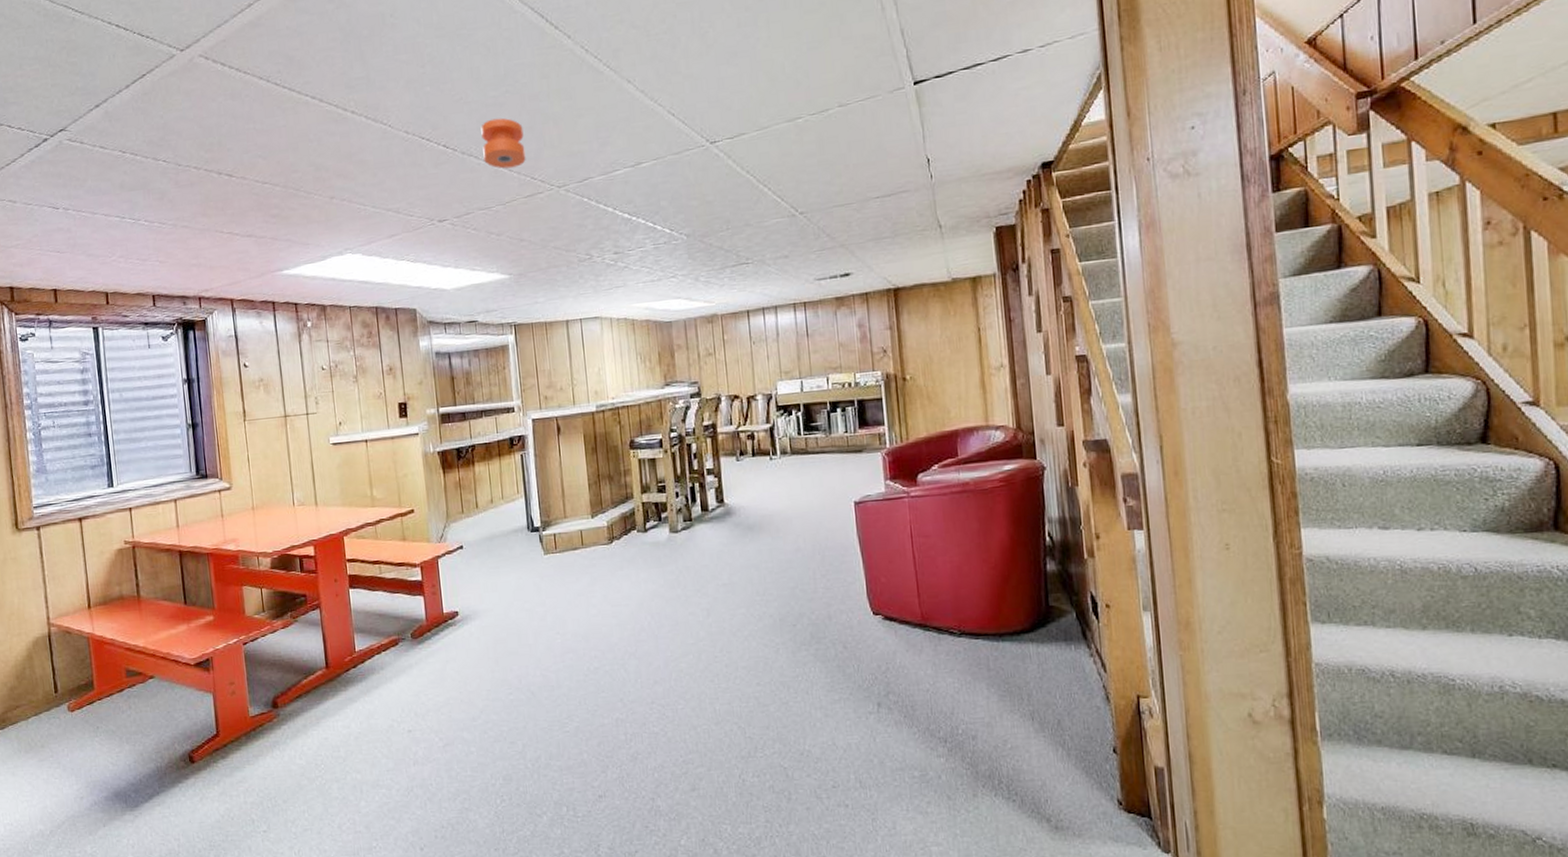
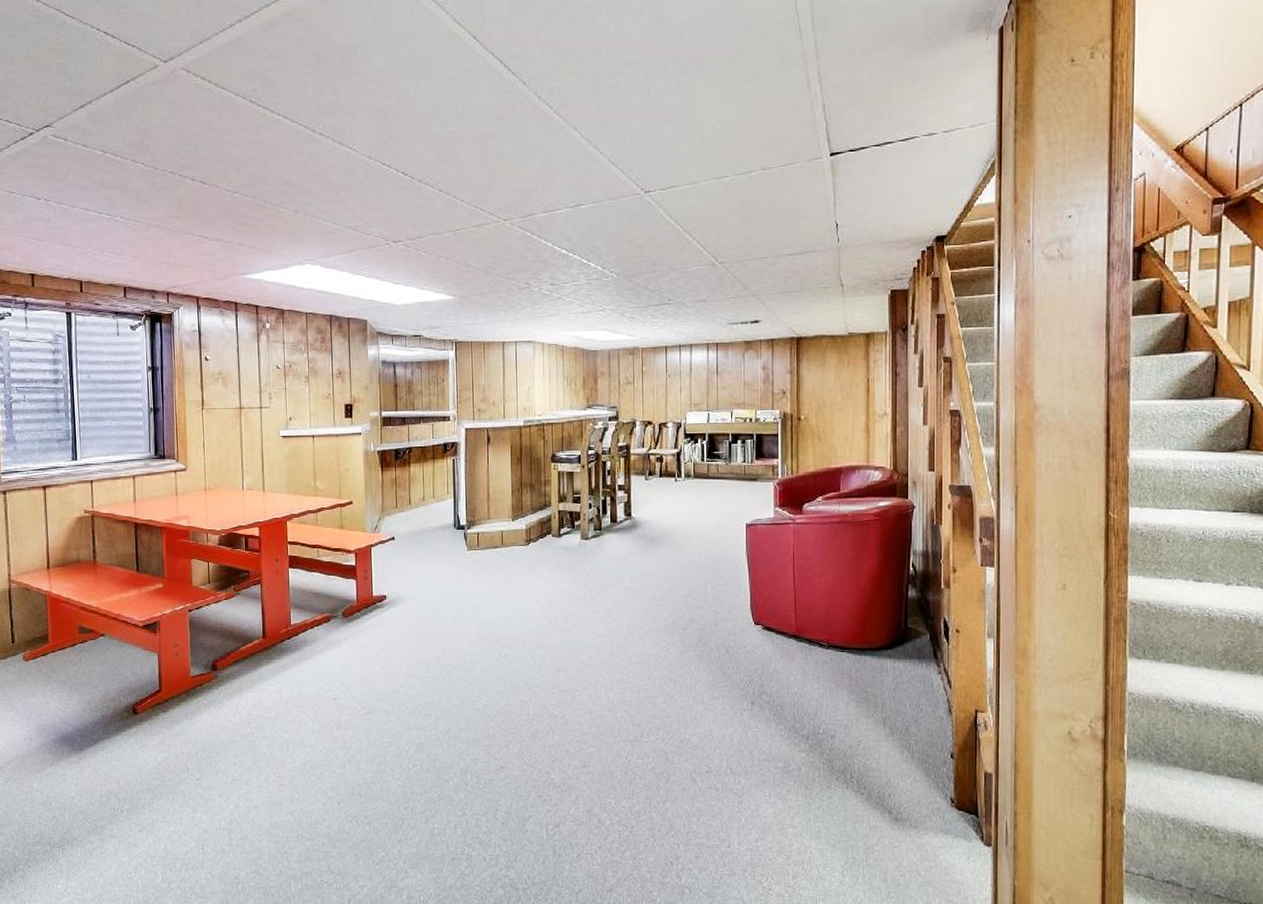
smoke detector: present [481,117,526,169] -> none [438,152,477,199]

